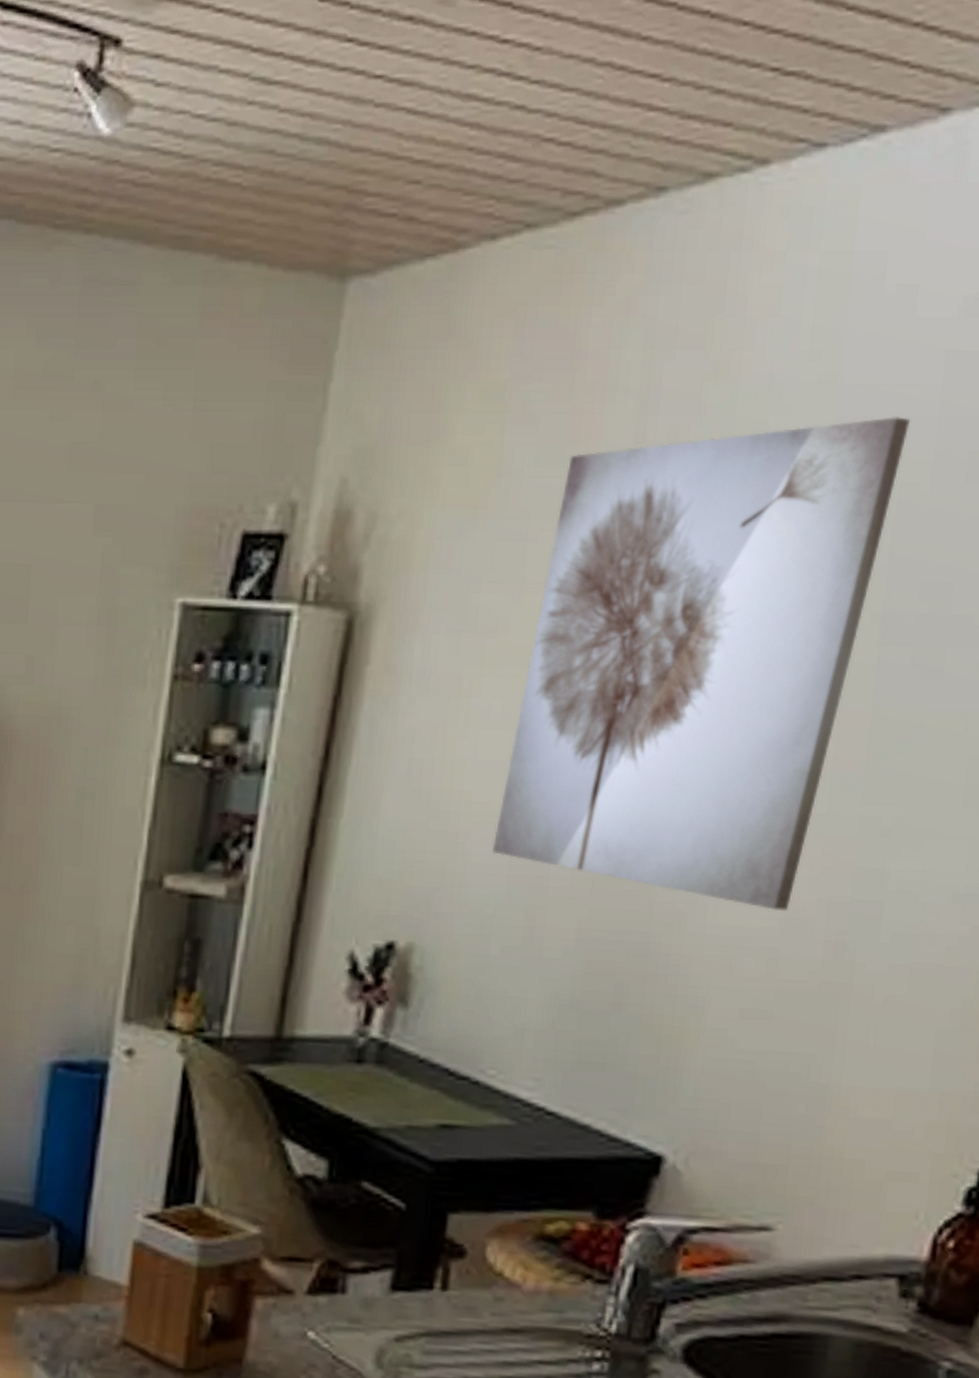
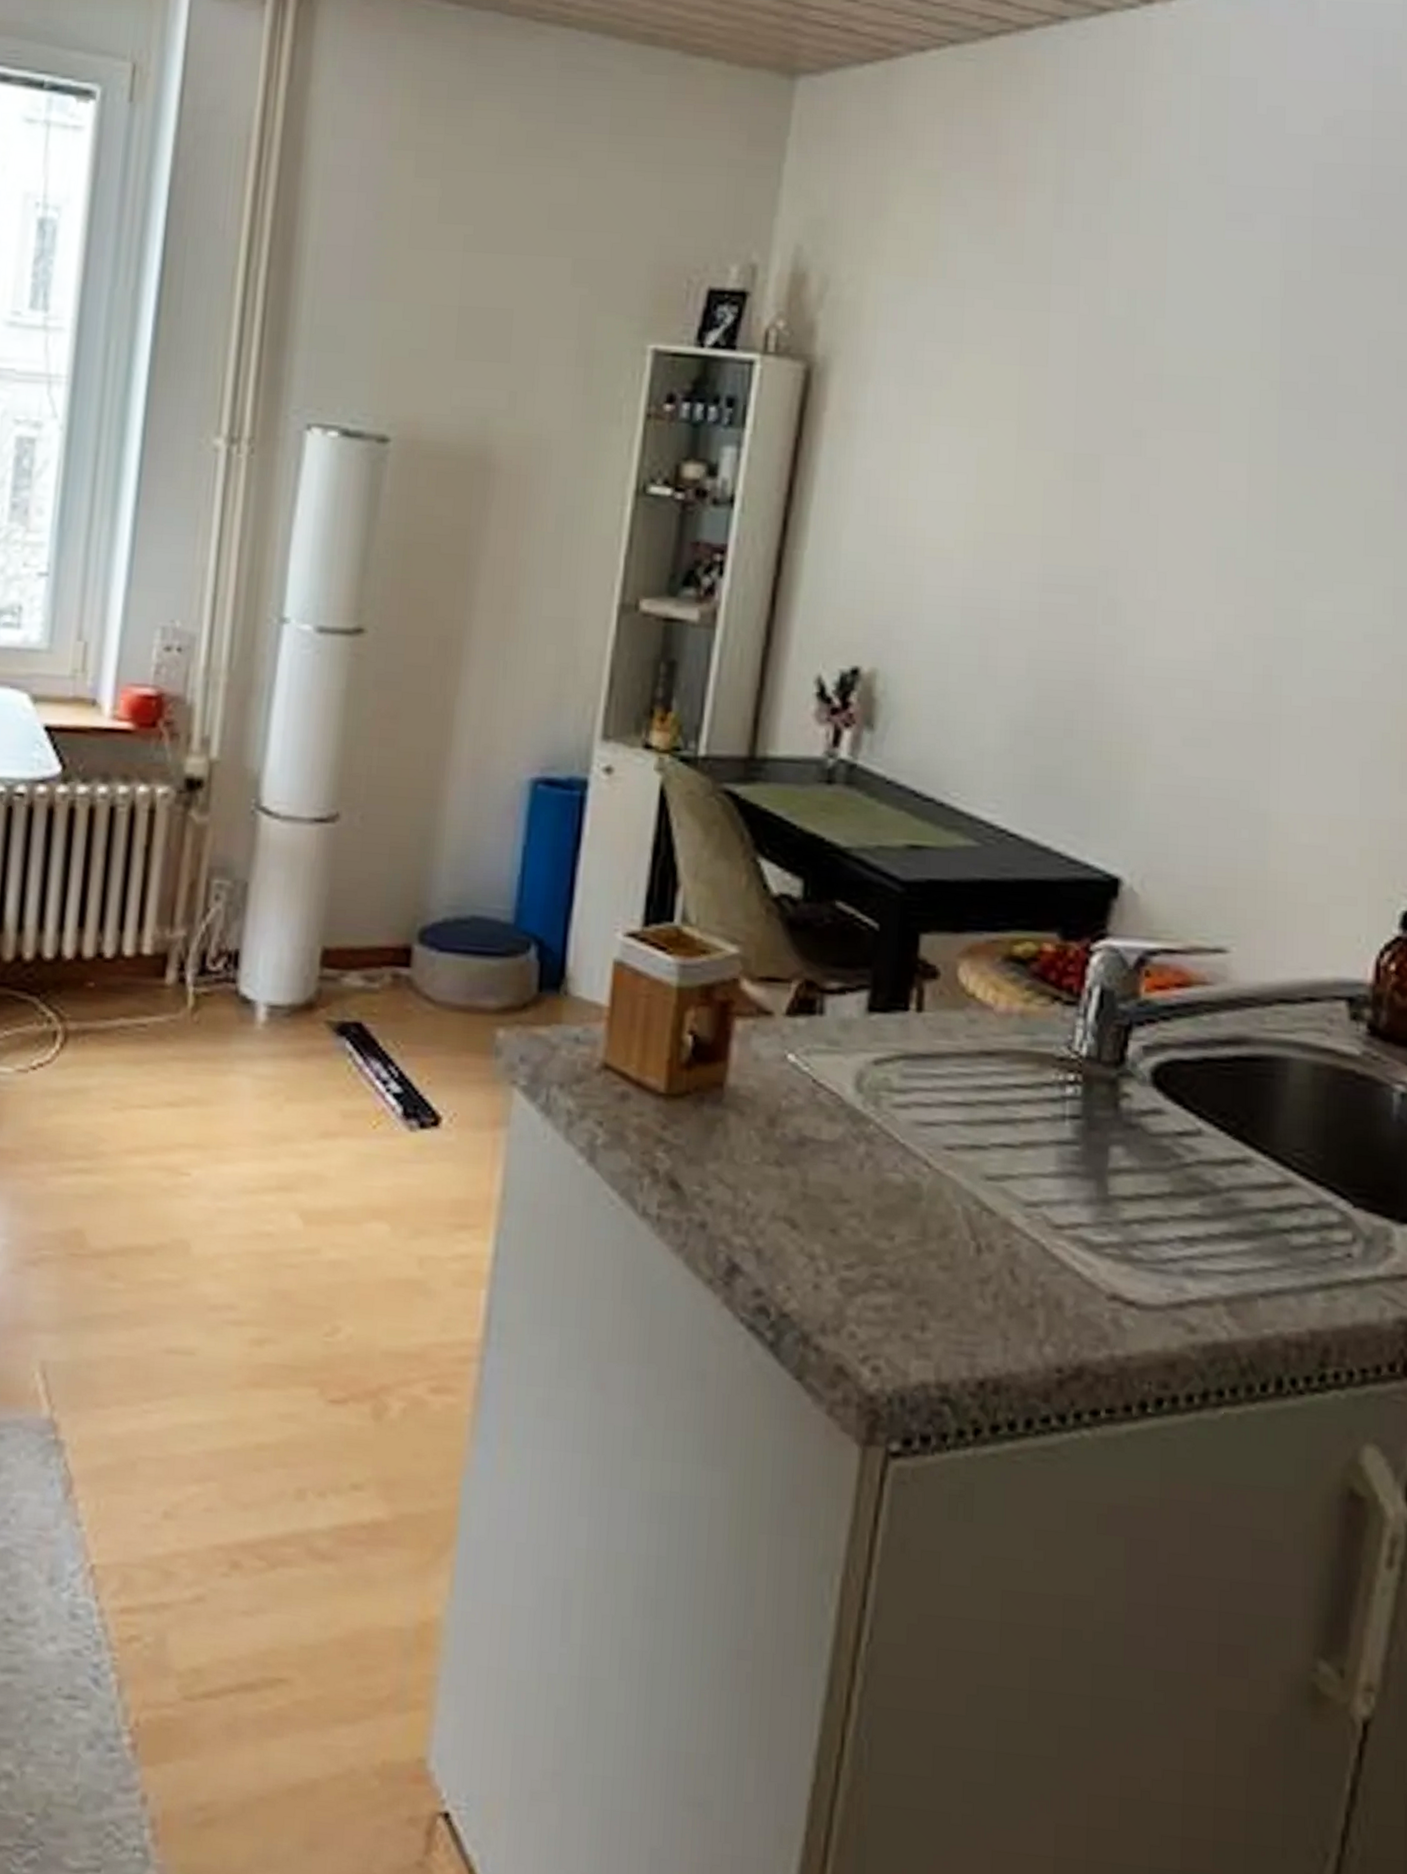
wall art: present [492,417,910,911] -> none [946,214,1288,646]

